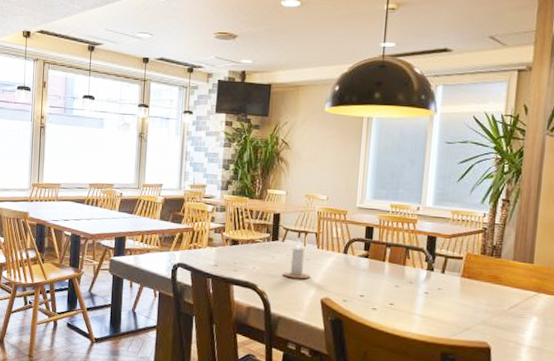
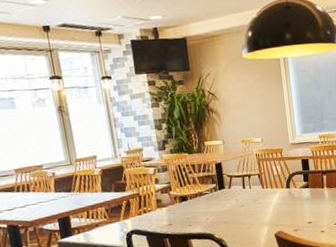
candle: present [282,237,310,279] -> none [235,181,261,221]

